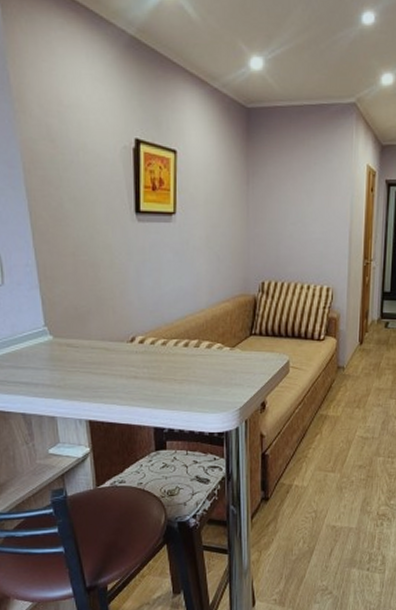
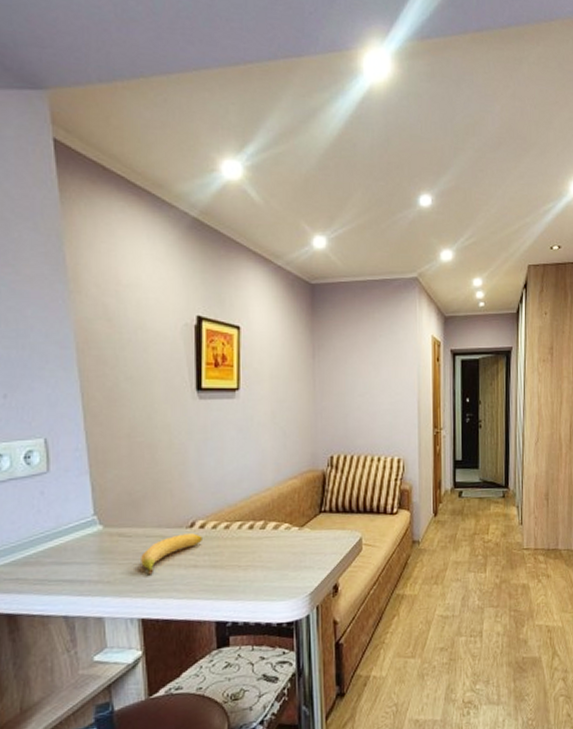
banana: none [87,348,142,383] -> present [141,533,202,575]

